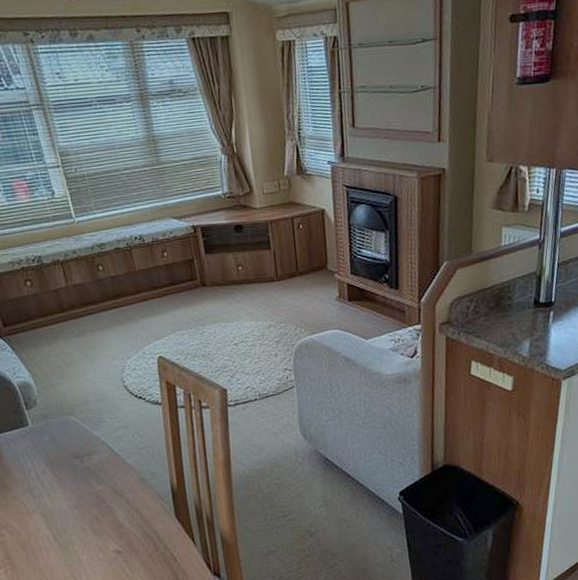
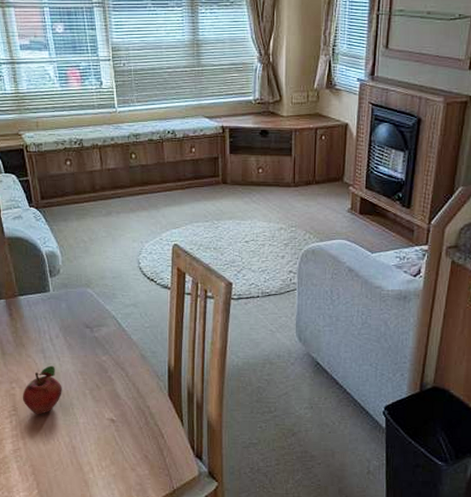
fruit: none [14,504,59,560] -> present [22,365,62,415]

